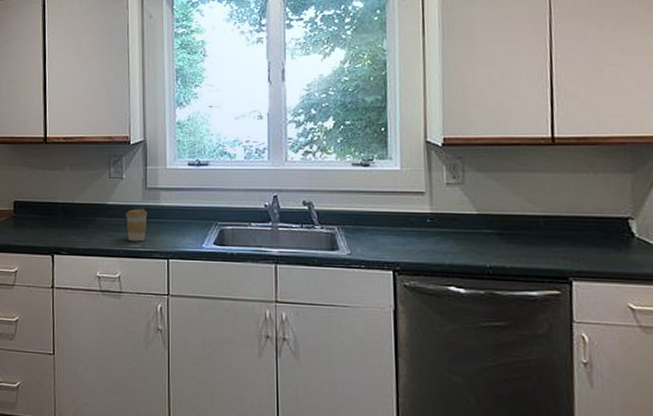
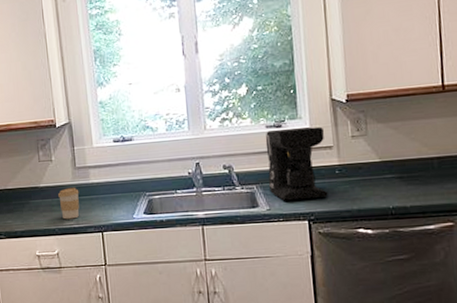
coffee maker: none [350,169,417,247] -> present [265,126,328,200]

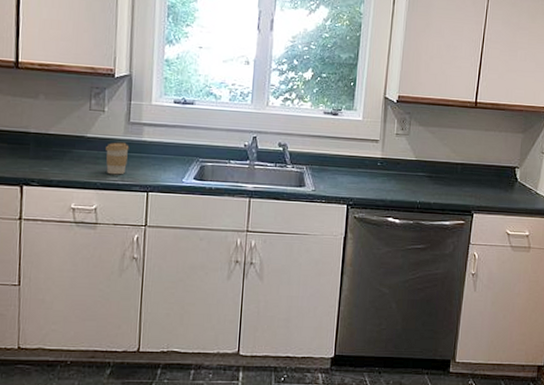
coffee maker: present [265,126,328,200] -> none [318,117,373,185]

